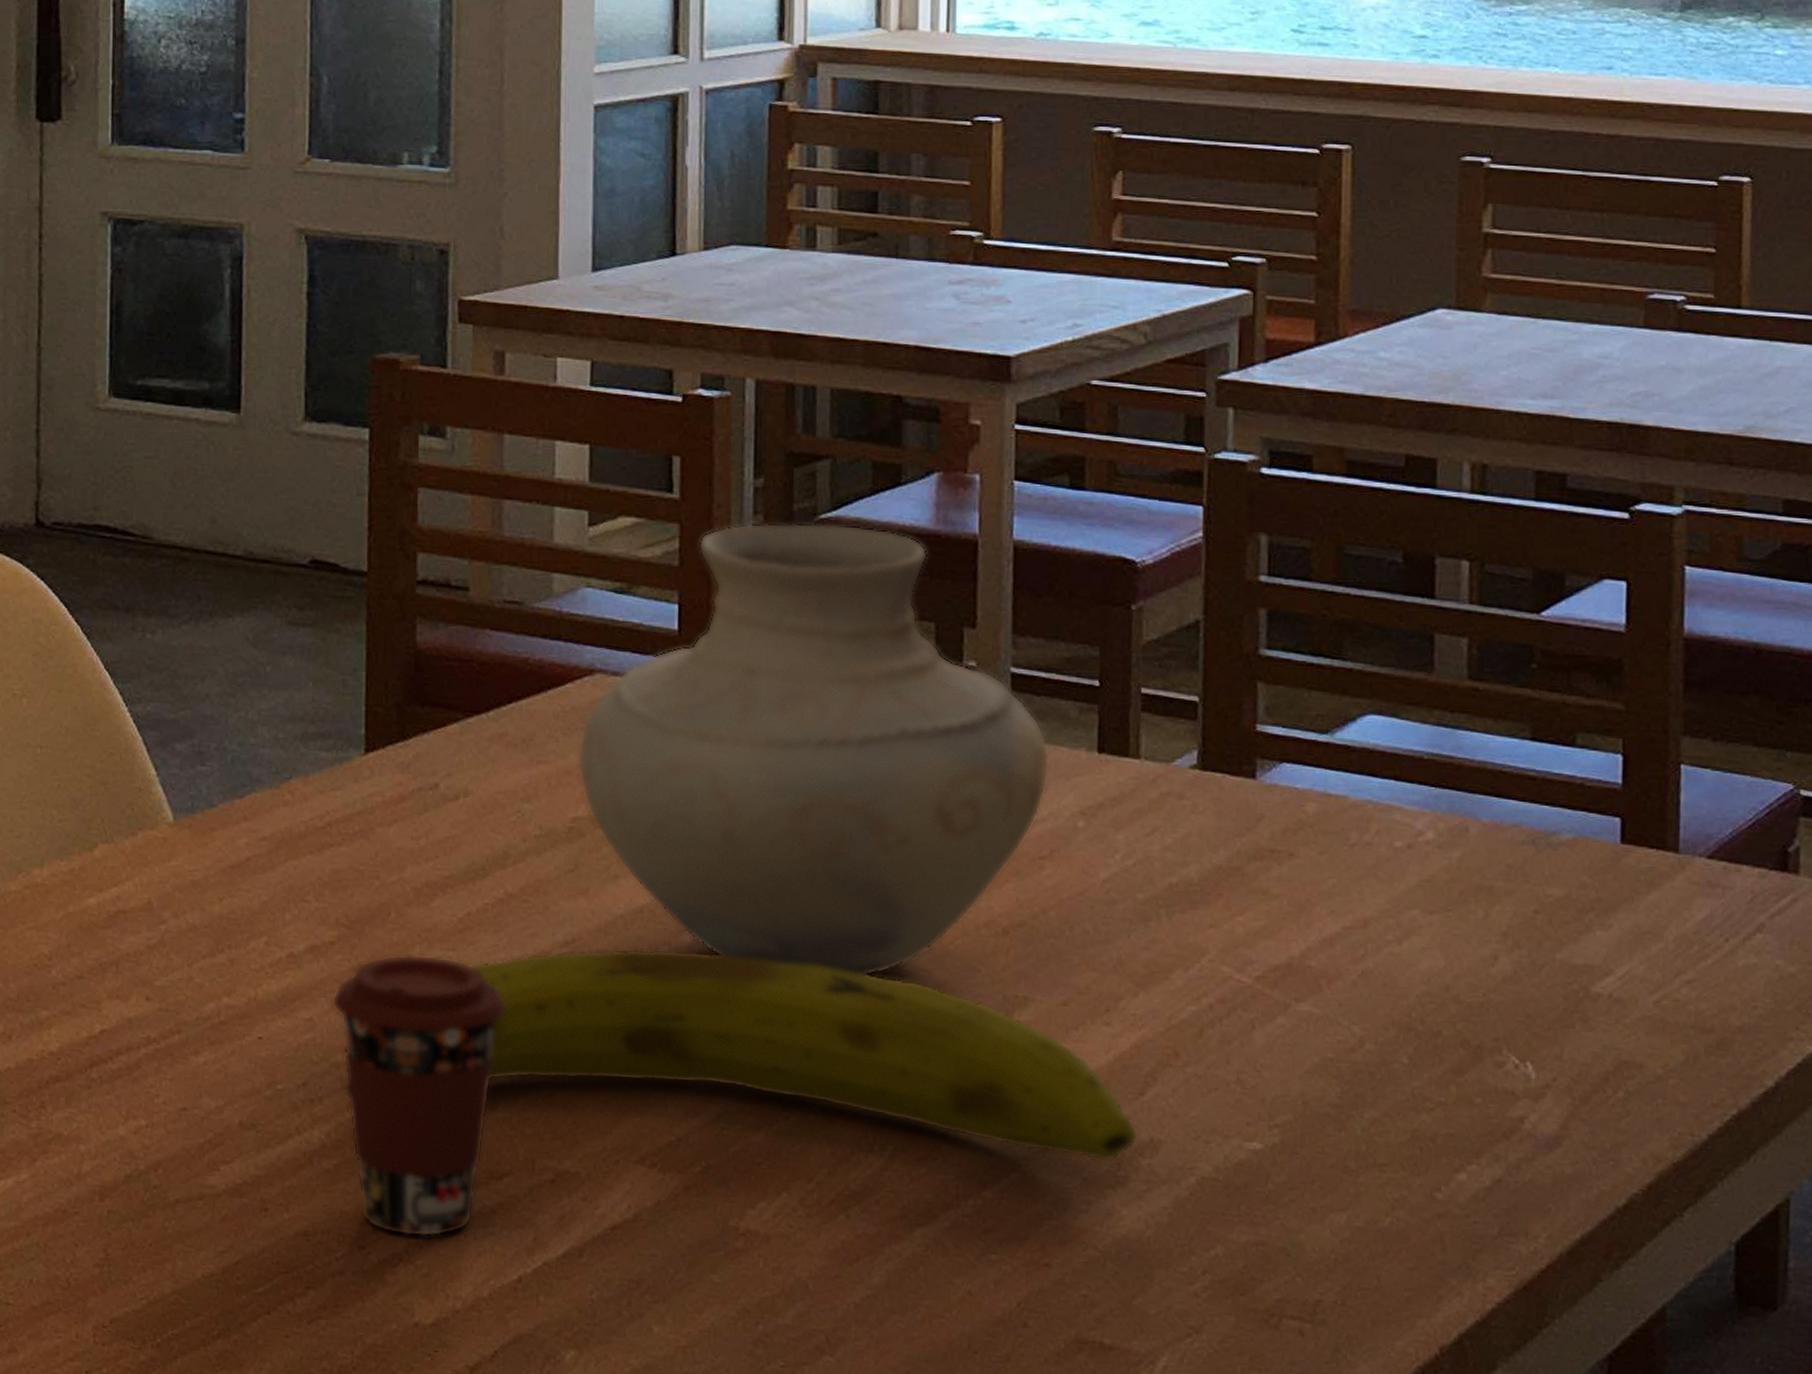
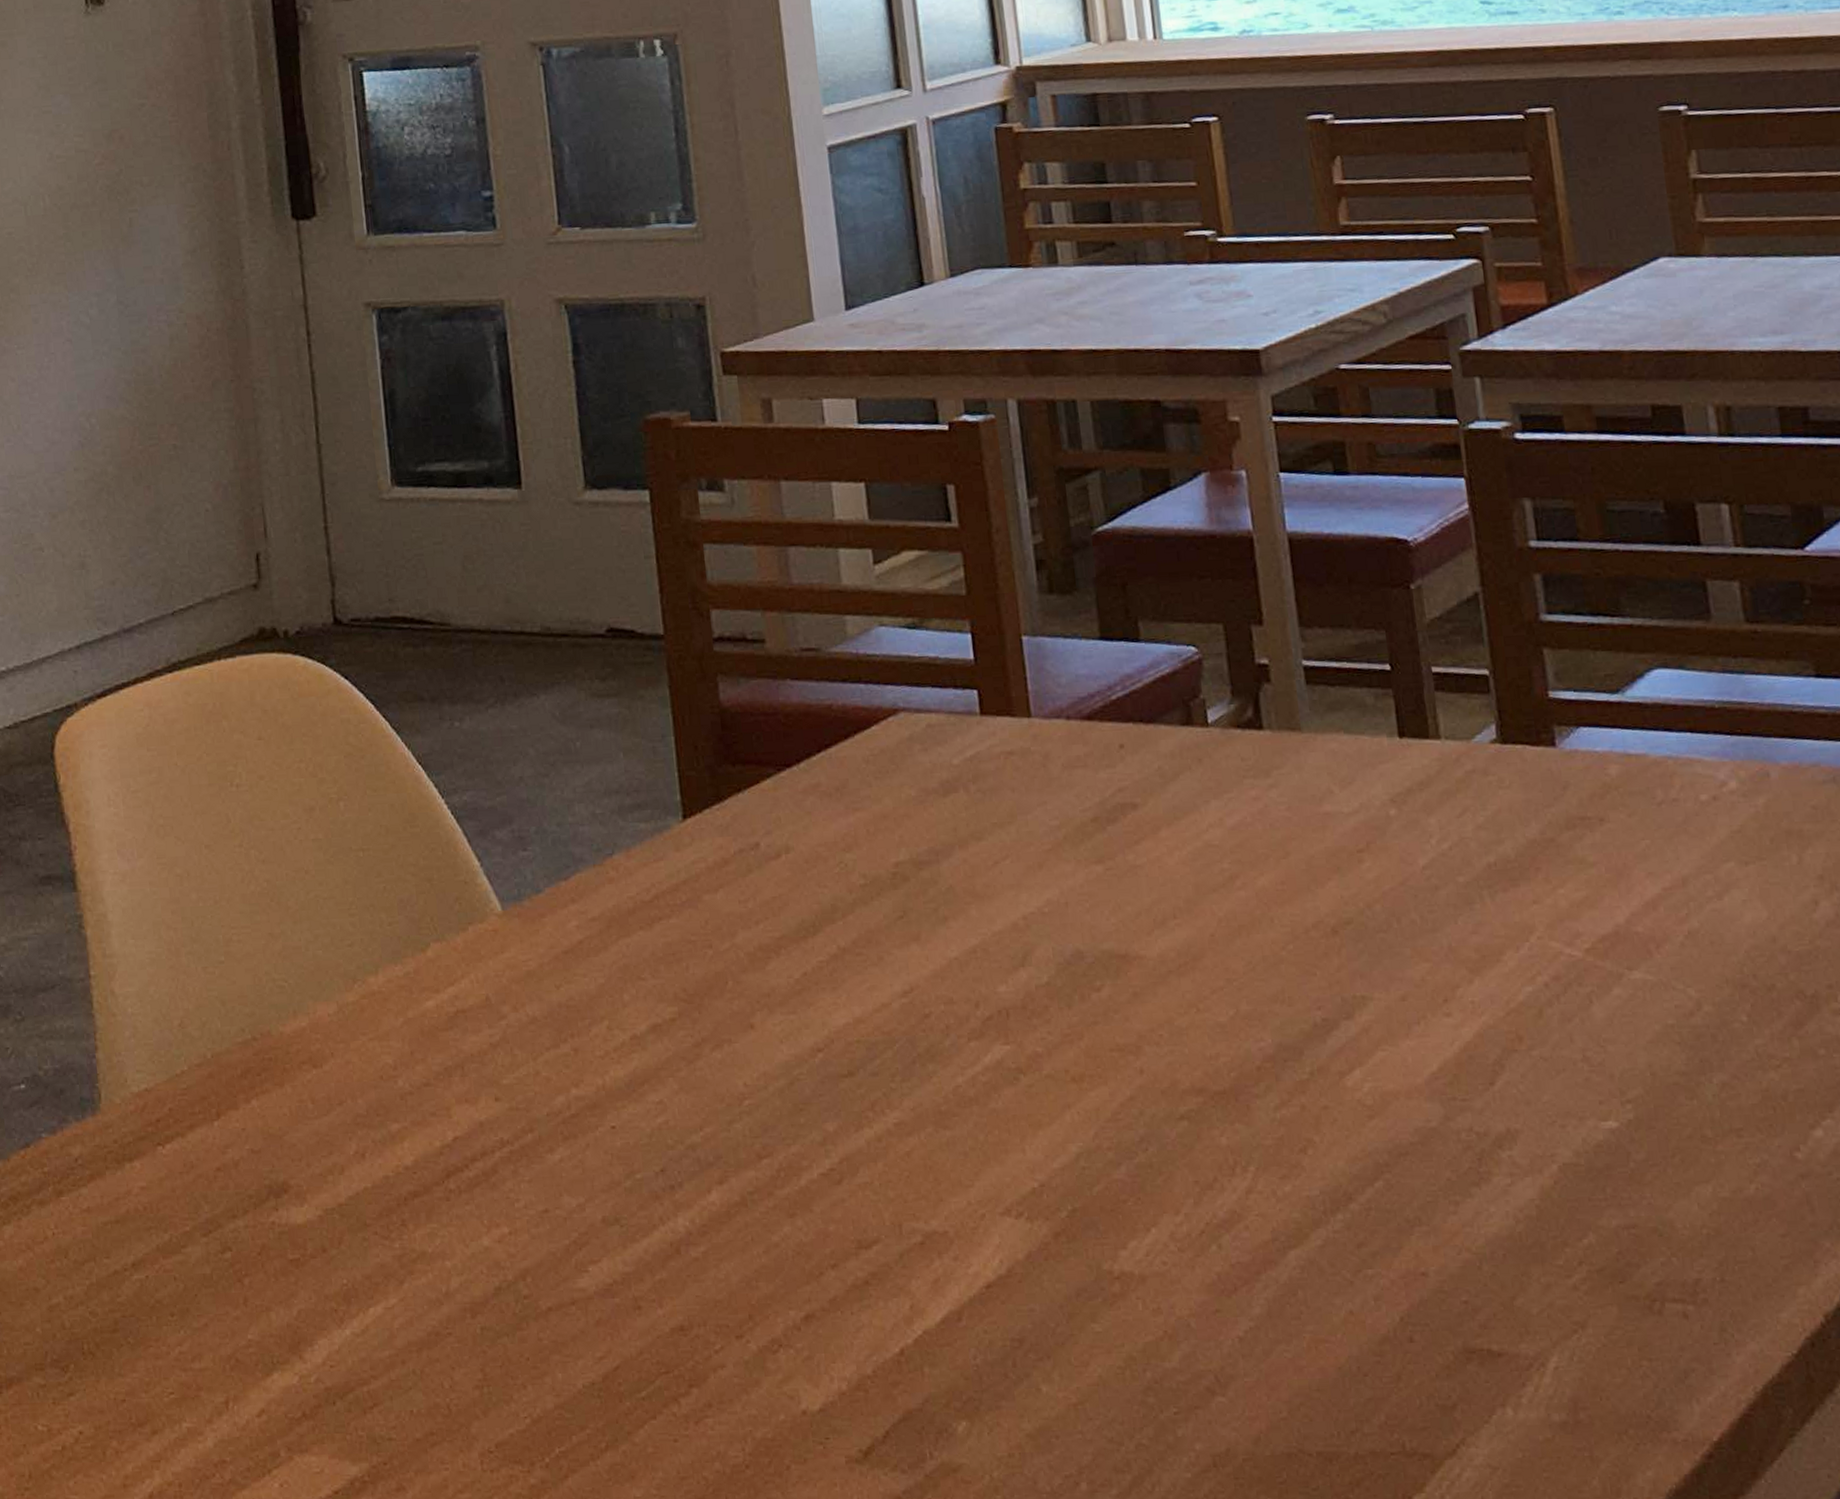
coffee cup: present [331,954,506,1238] -> none [679,1021,853,1320]
fruit: present [343,948,1139,1162] -> none [701,984,1496,1180]
vase: present [578,522,1050,975] -> none [891,534,1355,992]

